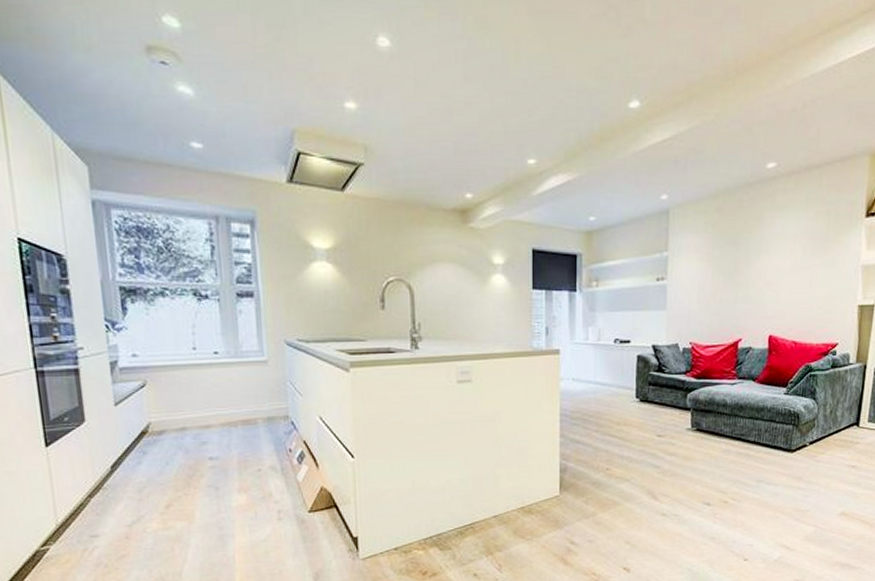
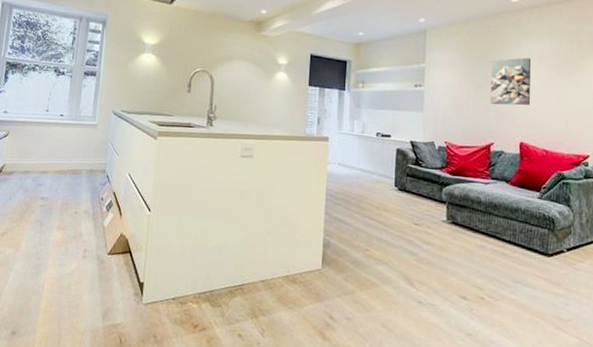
wall art: none [739,237,785,294] -> present [489,58,532,106]

